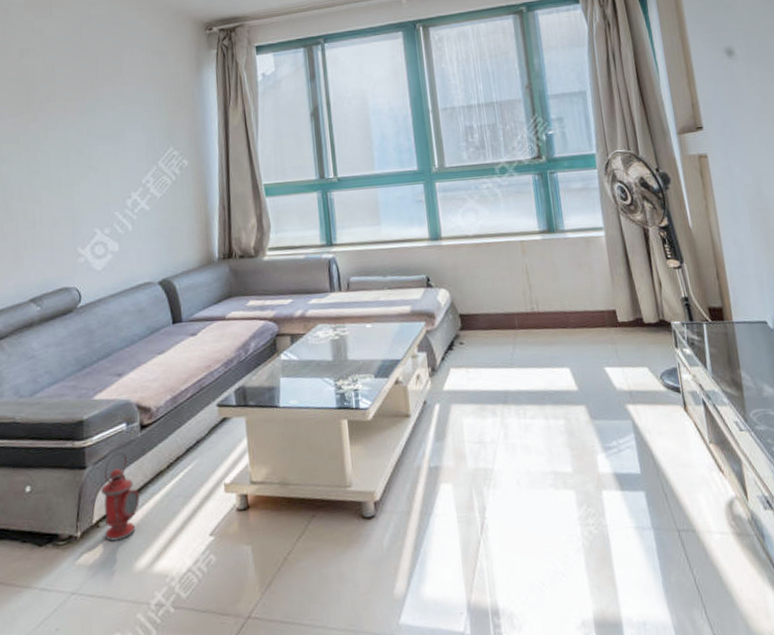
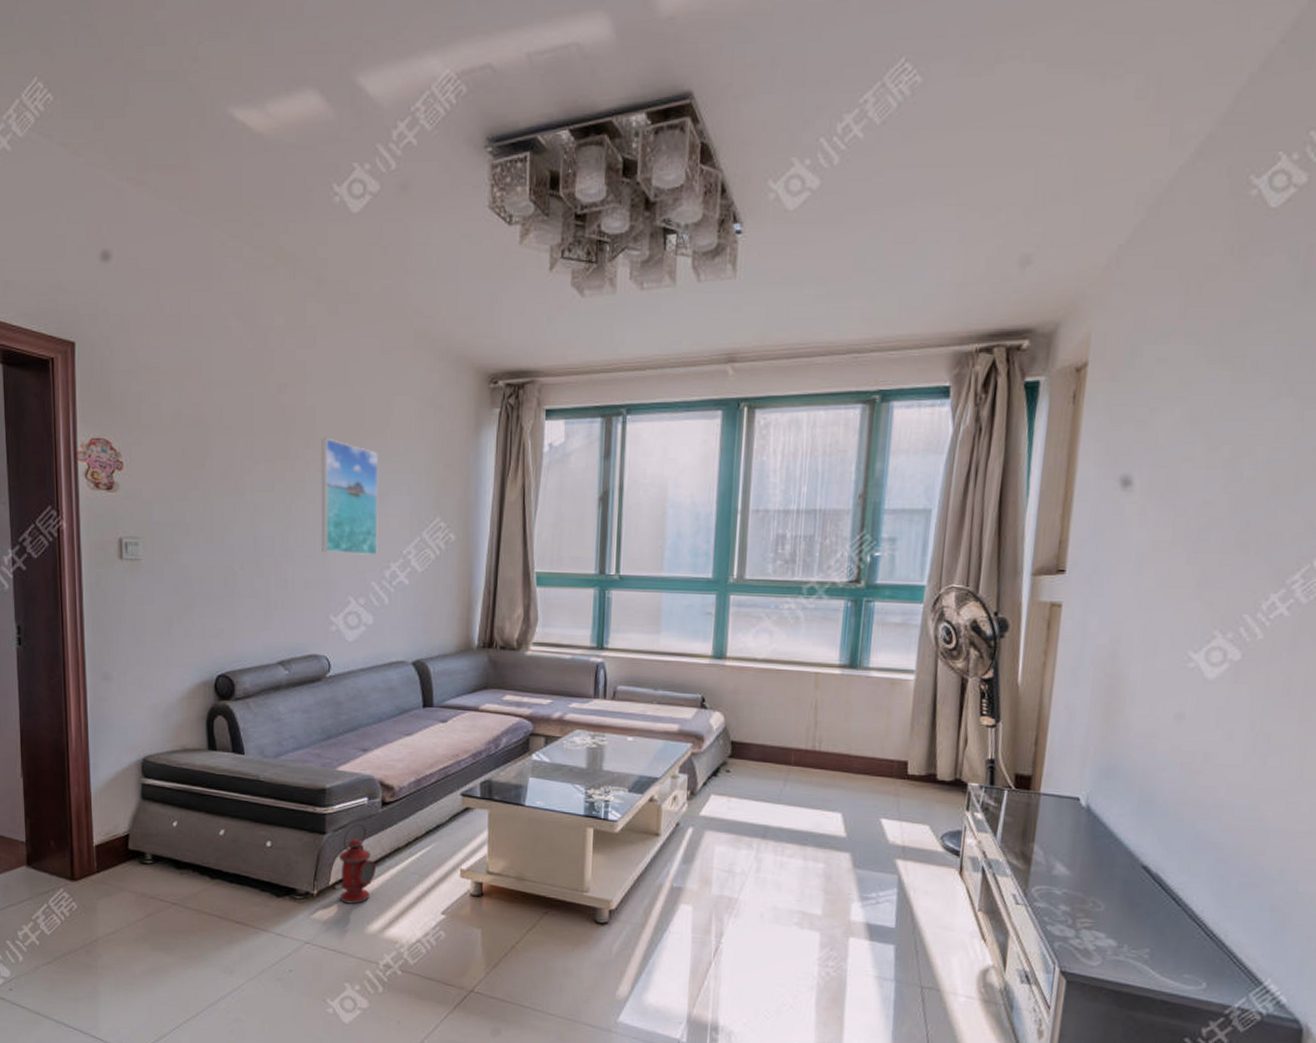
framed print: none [61,90,119,191] -> present [320,438,378,556]

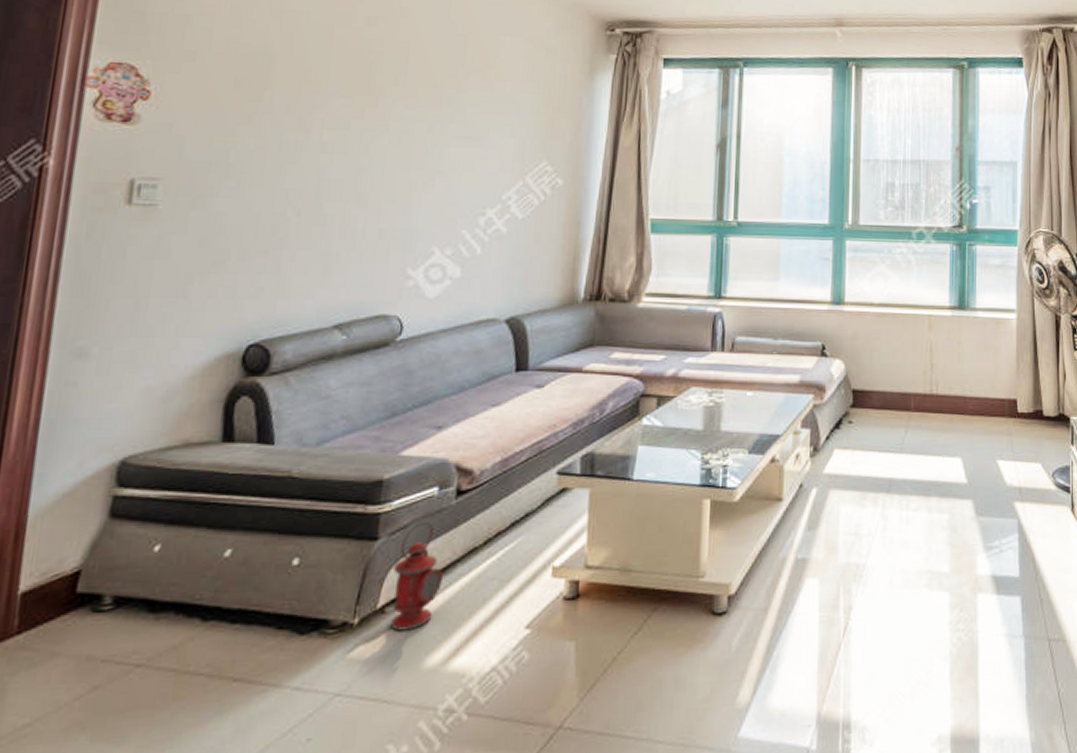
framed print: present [320,438,378,556] -> none [402,75,479,202]

